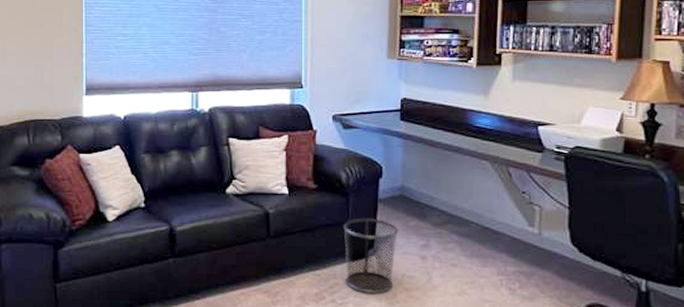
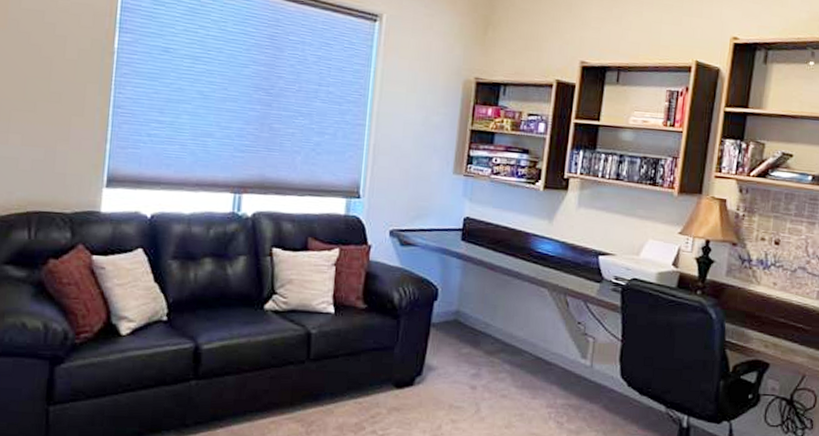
waste bin: present [343,218,399,293] -> none [389,342,450,425]

